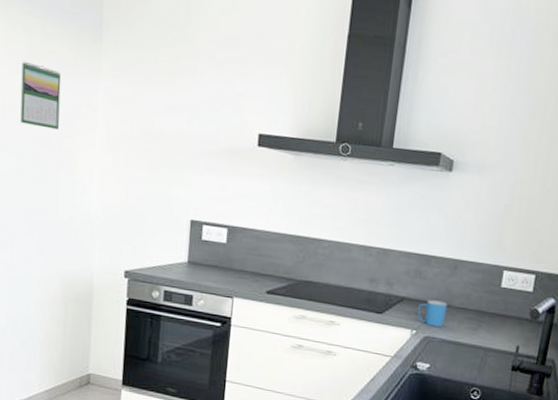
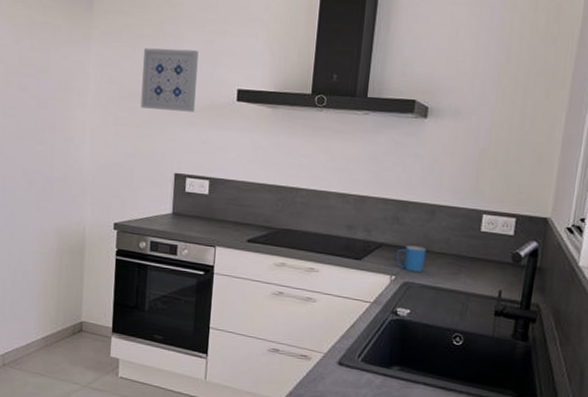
calendar: present [20,60,62,130] -> none [20,32,57,94]
wall art: none [154,84,218,156] -> present [140,48,199,112]

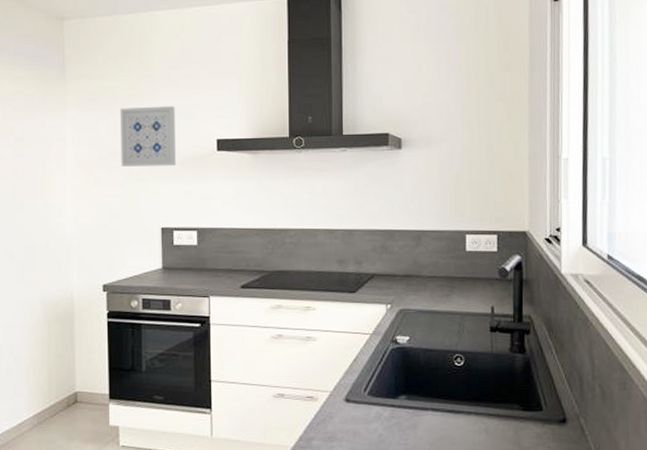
mug: present [397,245,427,272] -> none [390,272,418,298]

